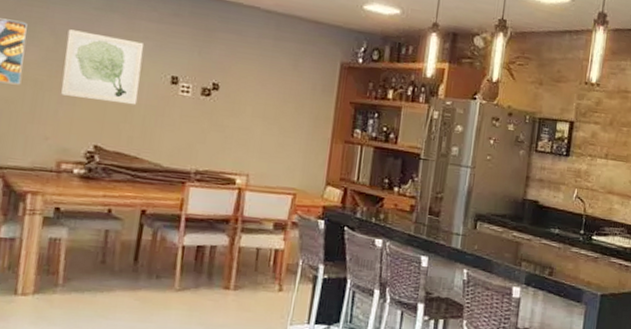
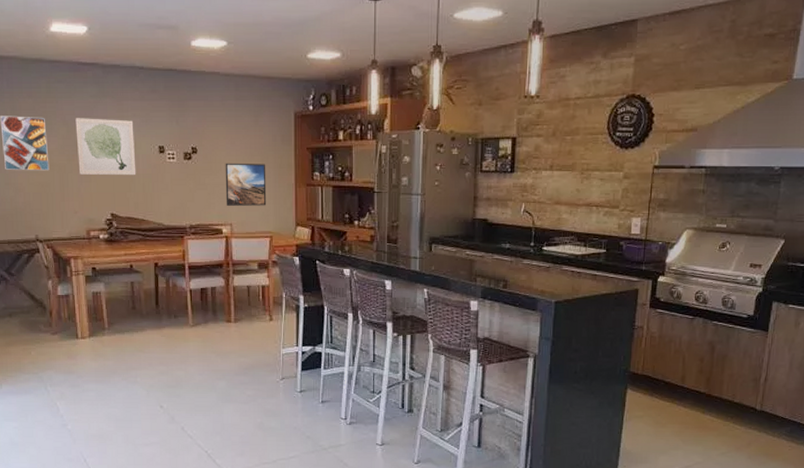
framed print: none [245,105,299,159] -> present [225,163,267,206]

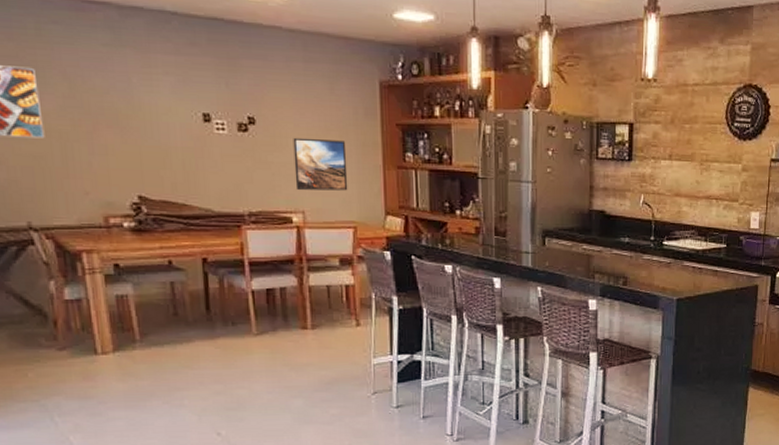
wall art: present [75,118,136,176] -> none [80,71,173,149]

